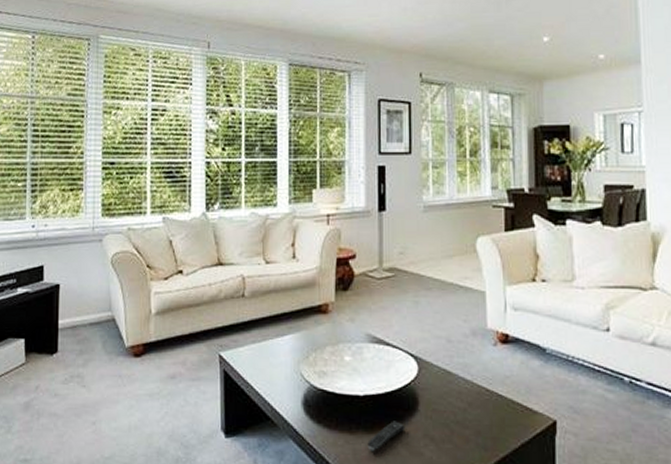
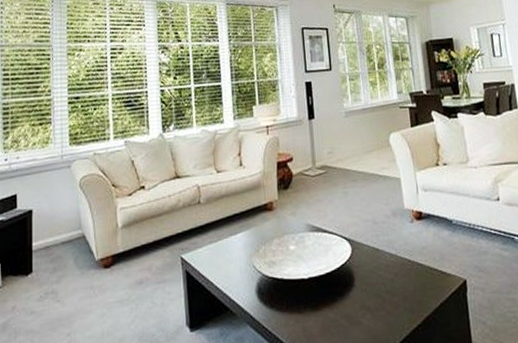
remote control: present [367,421,406,452] -> none [314,297,345,327]

